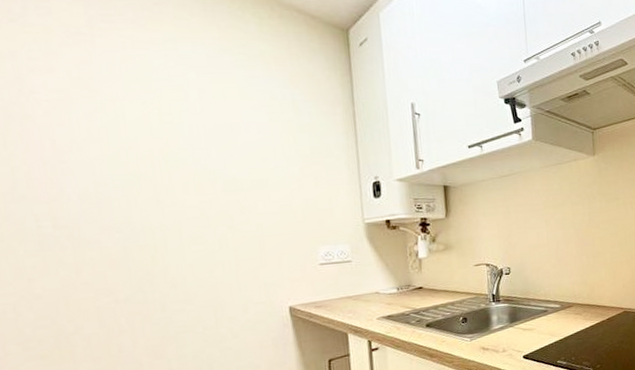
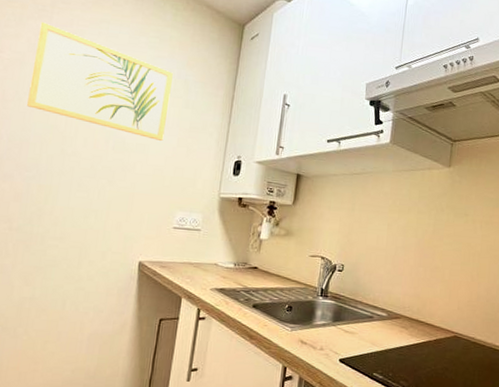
wall art: none [79,49,283,174] -> present [27,22,173,142]

